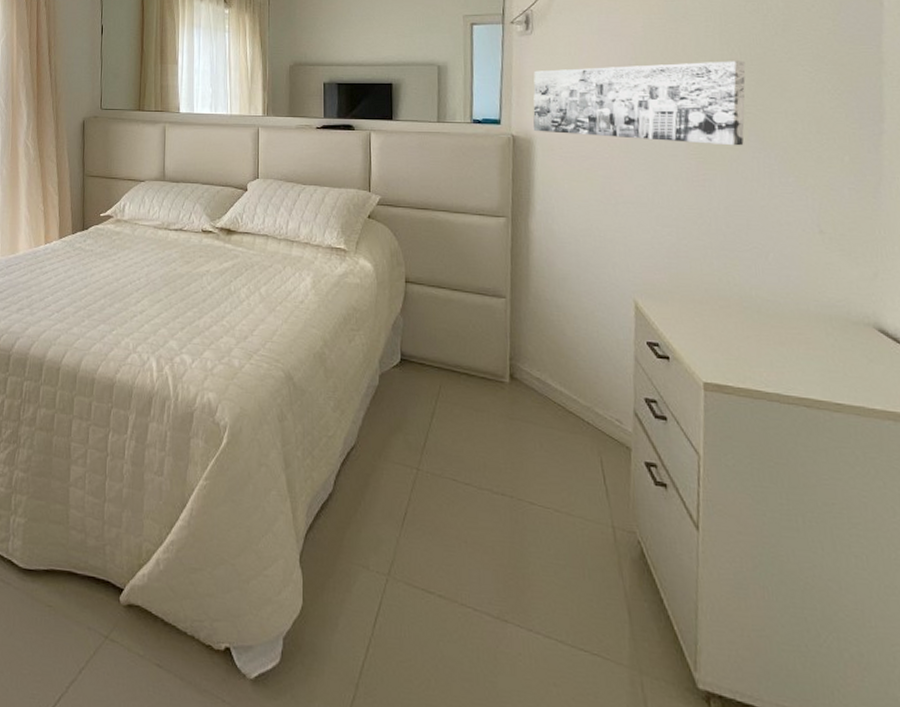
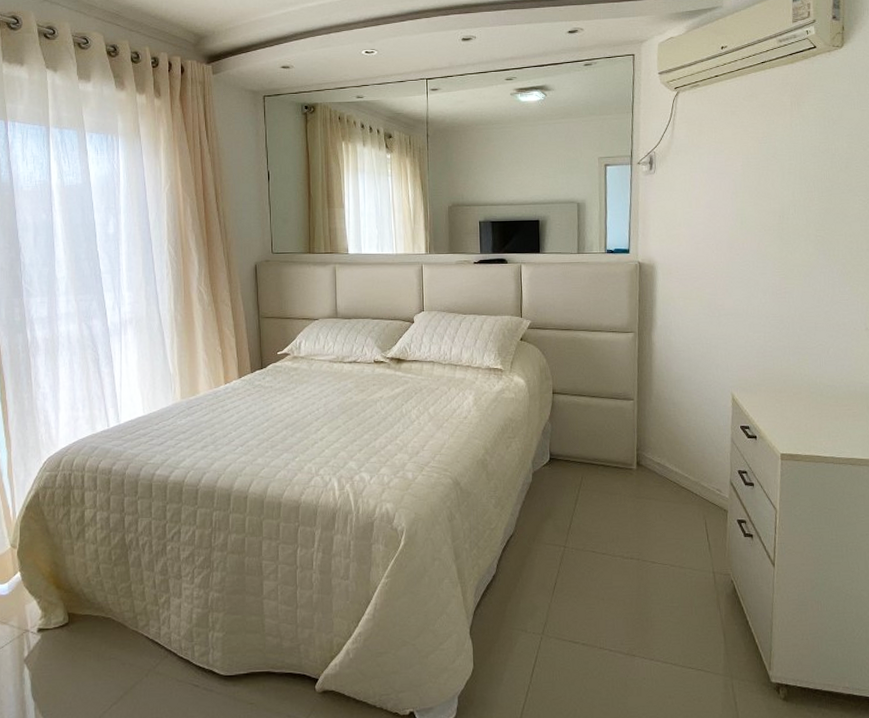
wall art: present [533,61,746,146] -> none [655,193,818,264]

